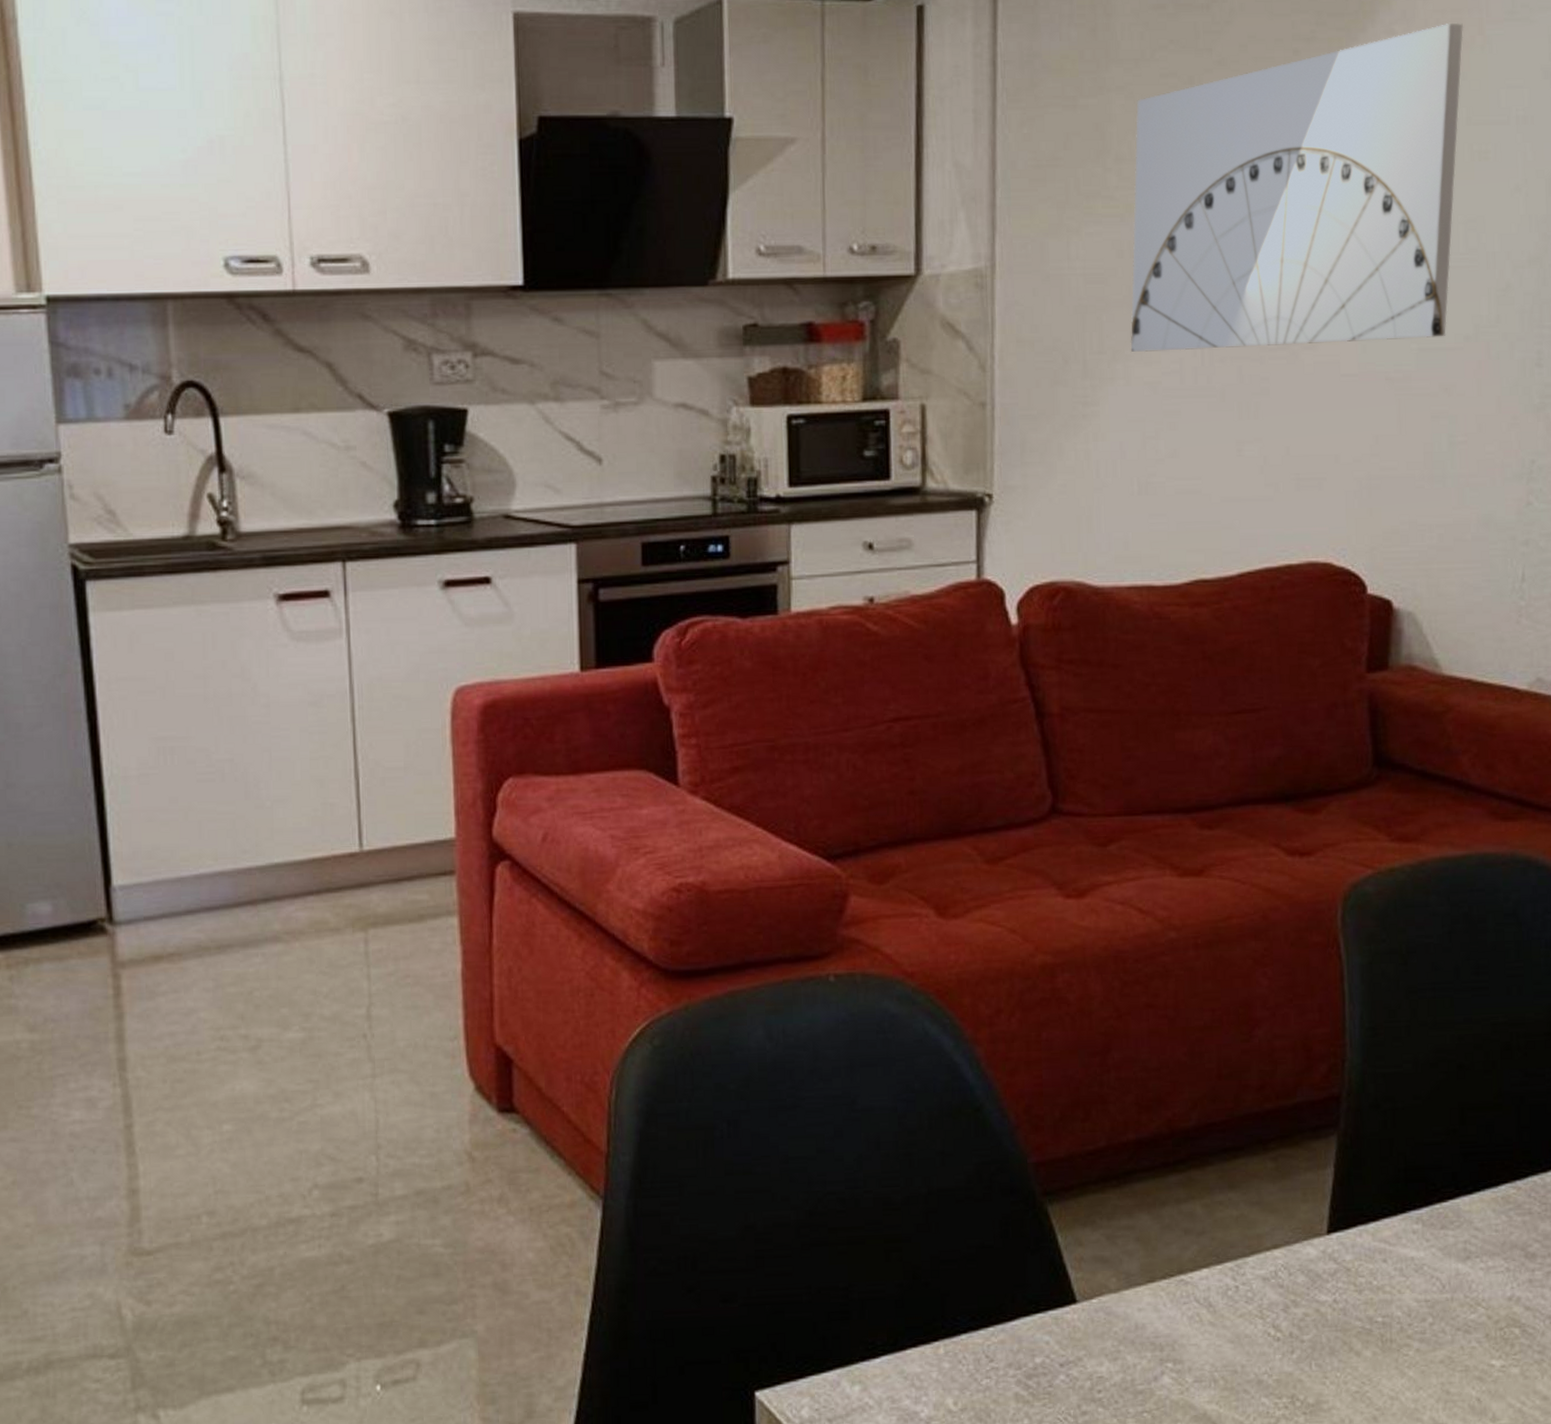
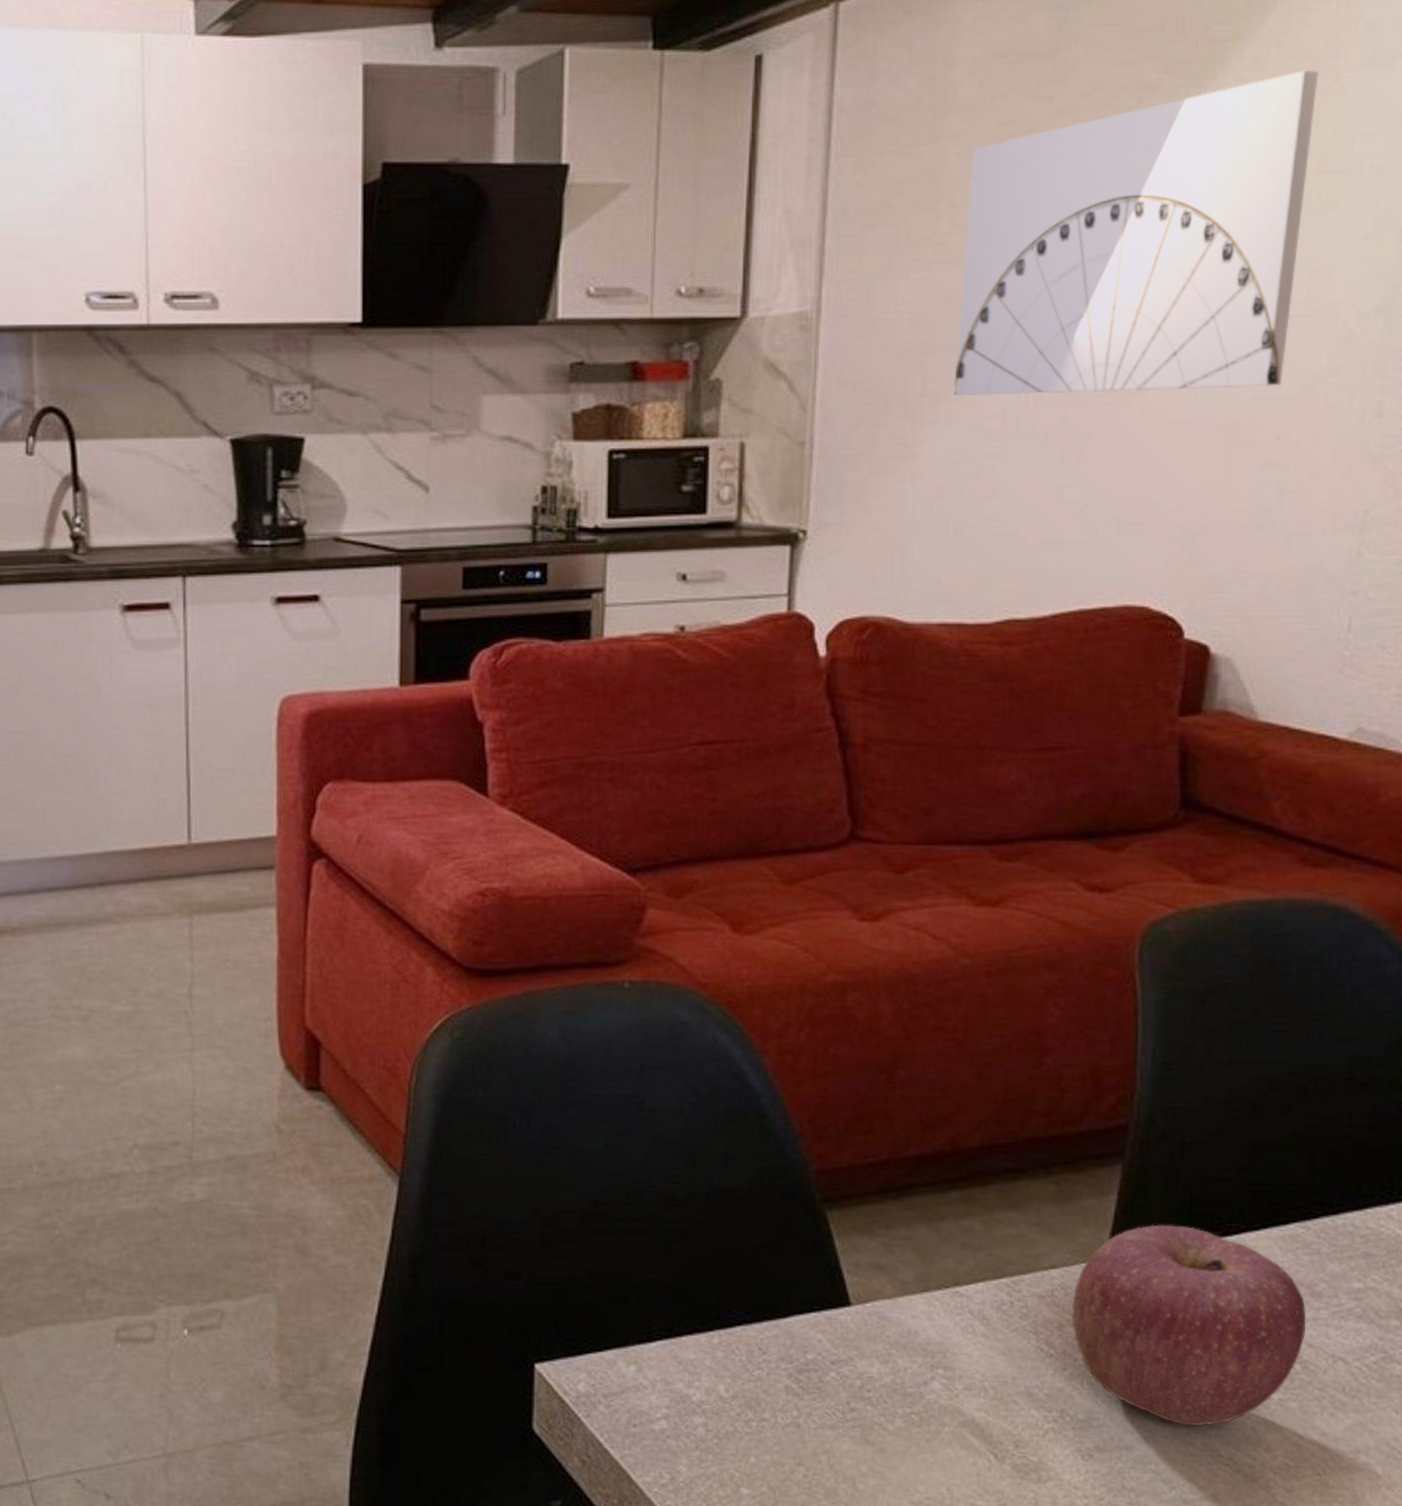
apple: none [1295,1194,1523,1401] -> present [1072,1224,1307,1426]

